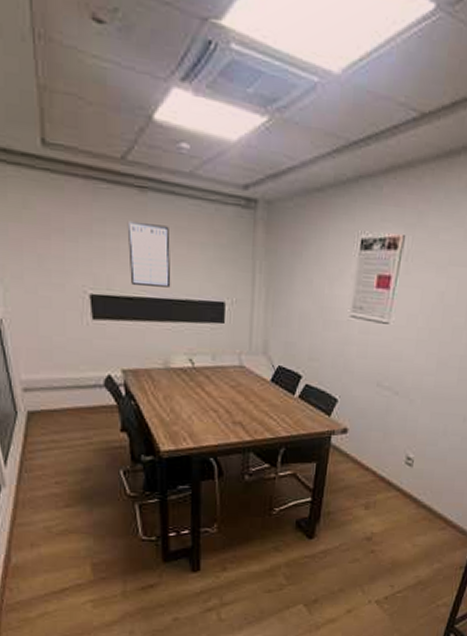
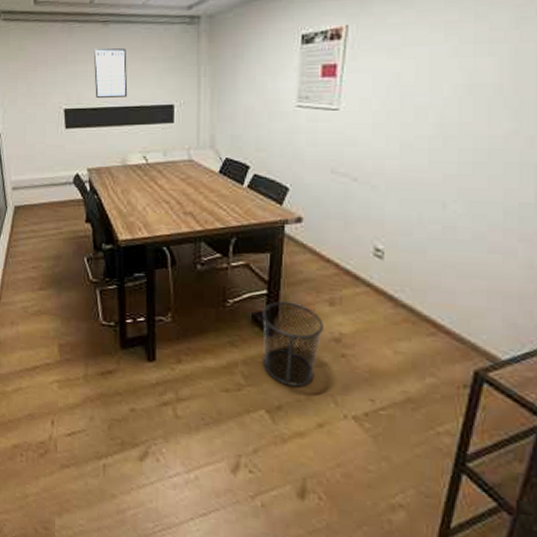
waste bin: none [304,507,359,582] -> present [262,301,324,387]

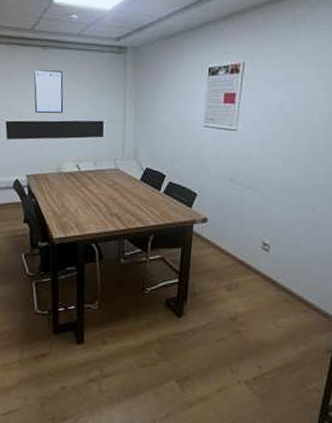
waste bin: present [262,301,324,387] -> none [174,288,223,359]

